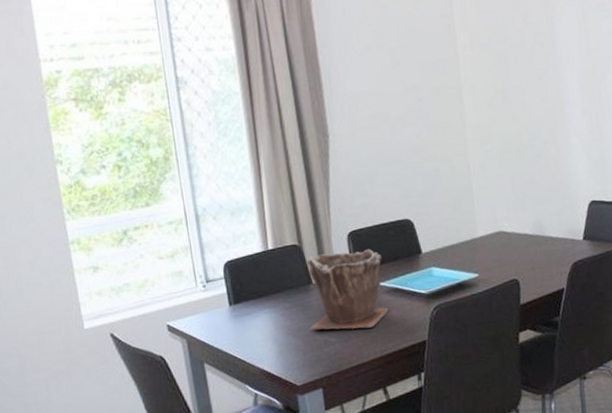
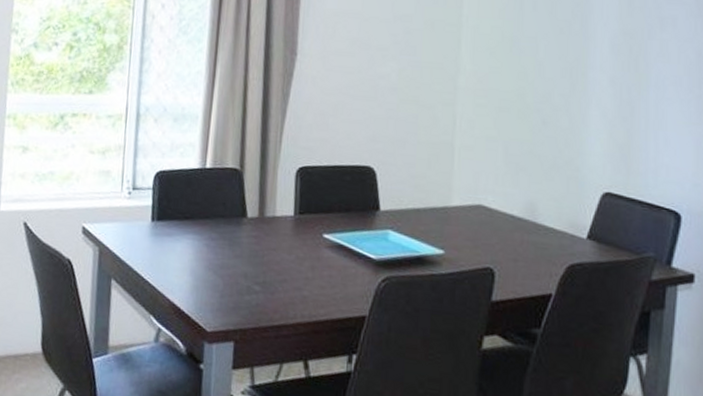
plant pot: present [307,249,389,330] -> none [233,186,332,285]

